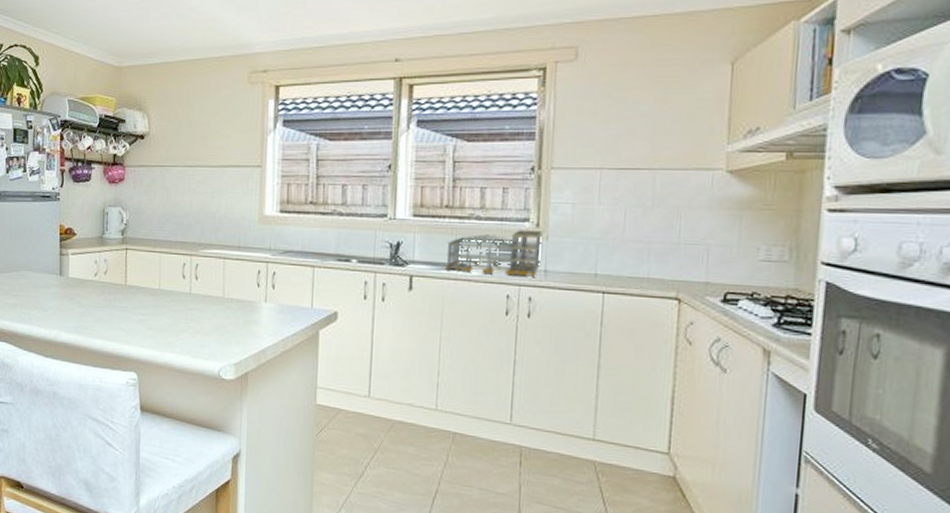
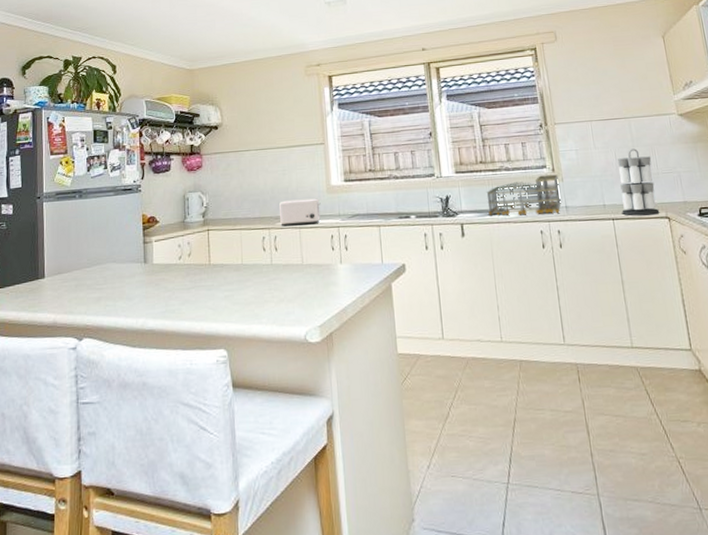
toaster: none [204,226,250,256] -> present [279,198,321,227]
spice rack: none [617,209,674,294] -> present [617,148,660,216]

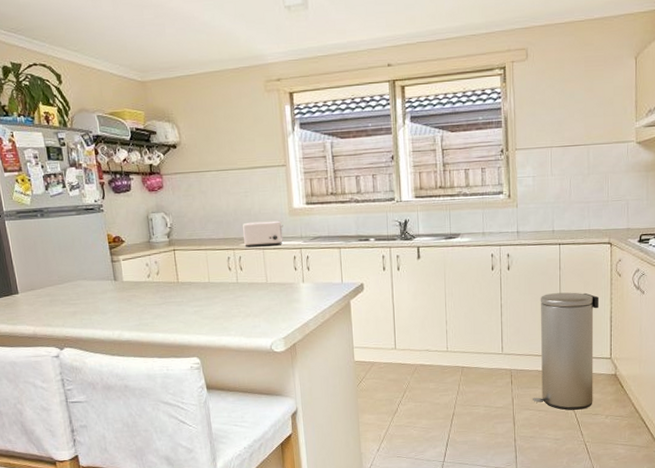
dish rack: present [486,174,561,216] -> none [443,200,513,240]
pedal bin: none [599,272,679,416] -> present [532,292,598,410]
spice rack: present [617,148,660,216] -> none [568,176,604,241]

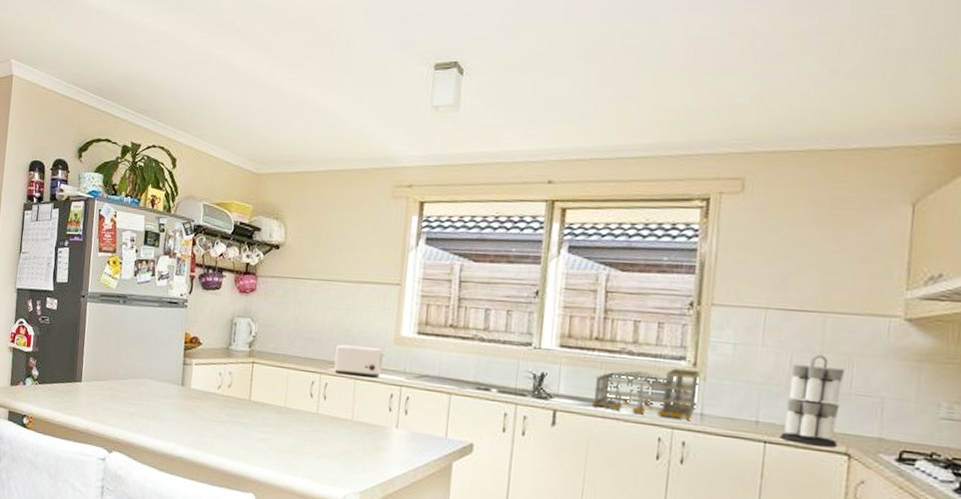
dish rack: none [443,200,513,240] -> present [592,368,700,422]
spice rack: none [568,176,604,241] -> present [780,355,846,448]

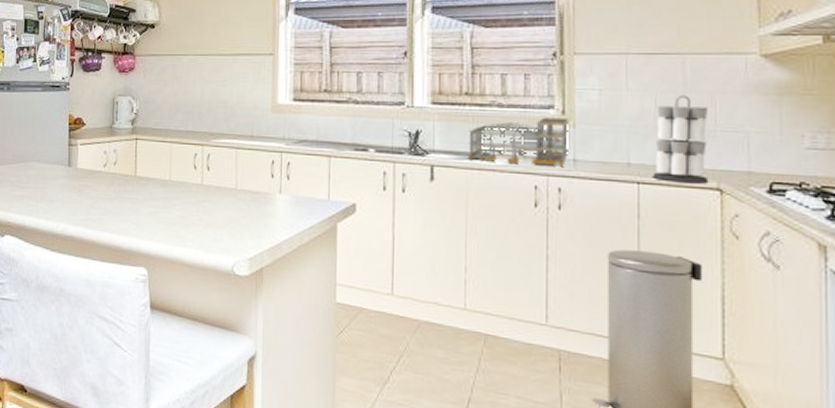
toaster: present [334,344,385,378] -> none [215,115,263,146]

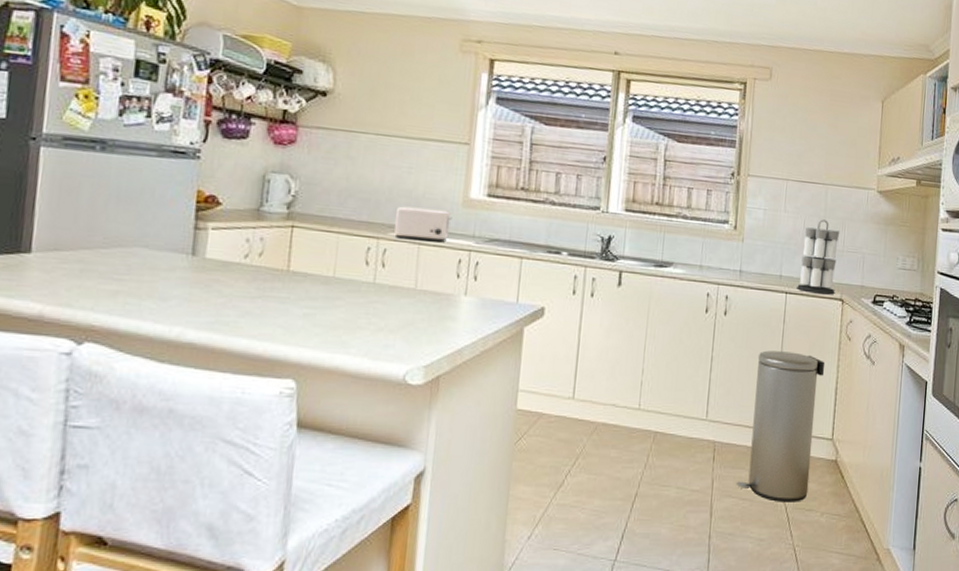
toaster: none [215,115,263,146] -> present [394,206,452,243]
dish rack: present [468,117,568,168] -> none [653,231,739,278]

